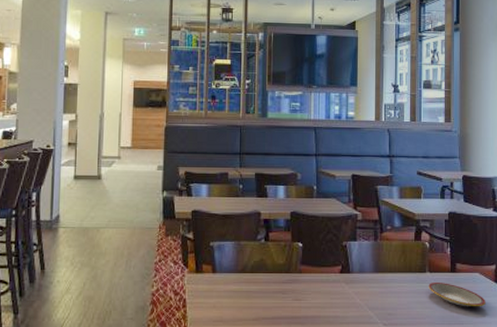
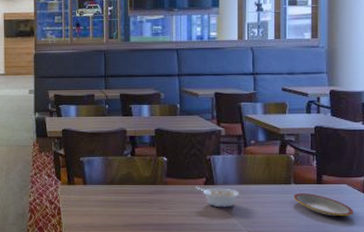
legume: none [331,275,375,298] -> present [195,186,239,208]

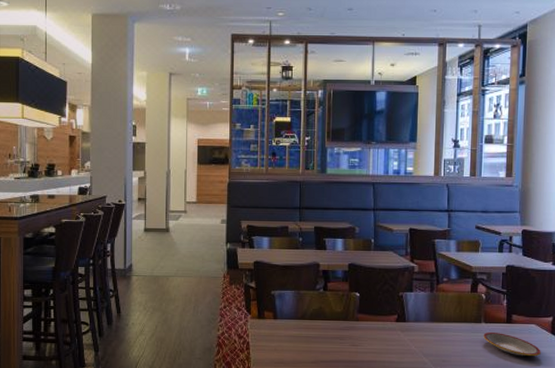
legume: present [195,186,239,208] -> none [387,323,430,346]

